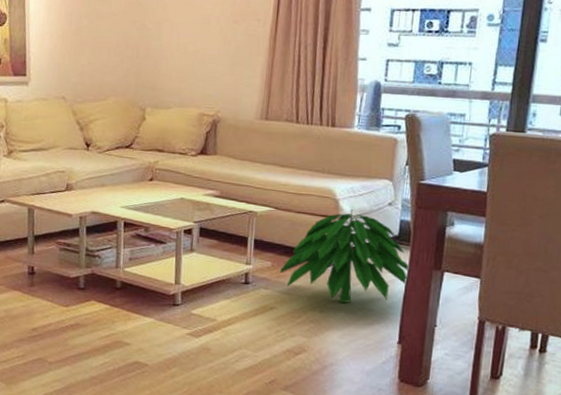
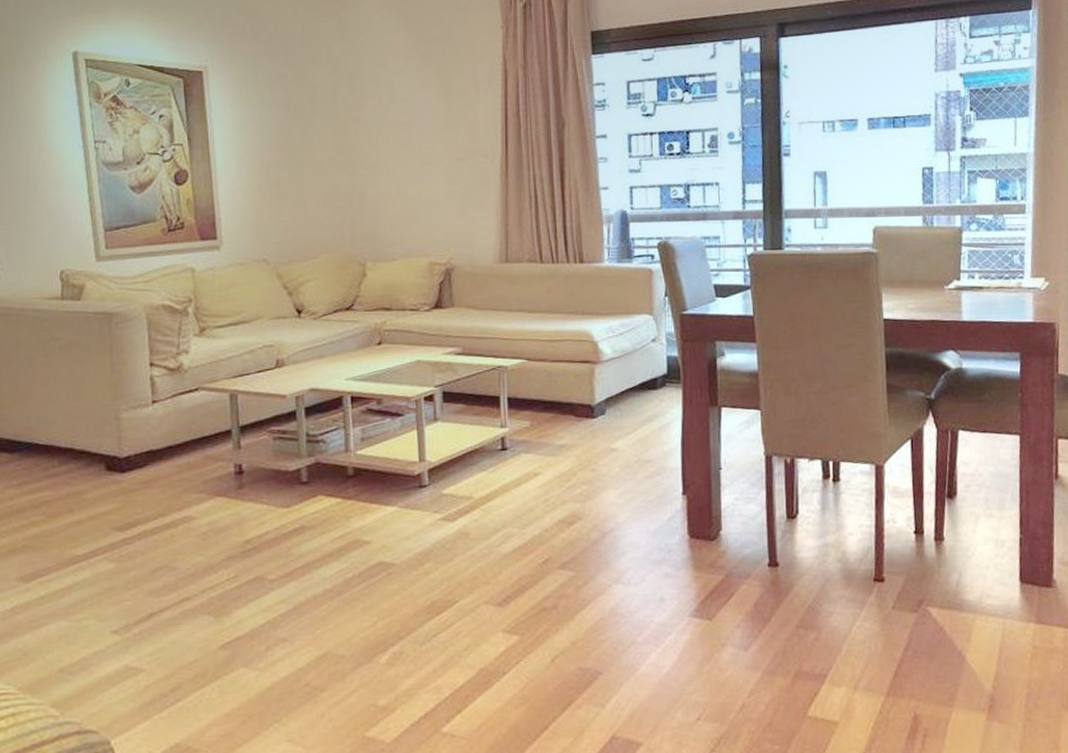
indoor plant: present [279,209,410,304] -> none [540,351,685,458]

